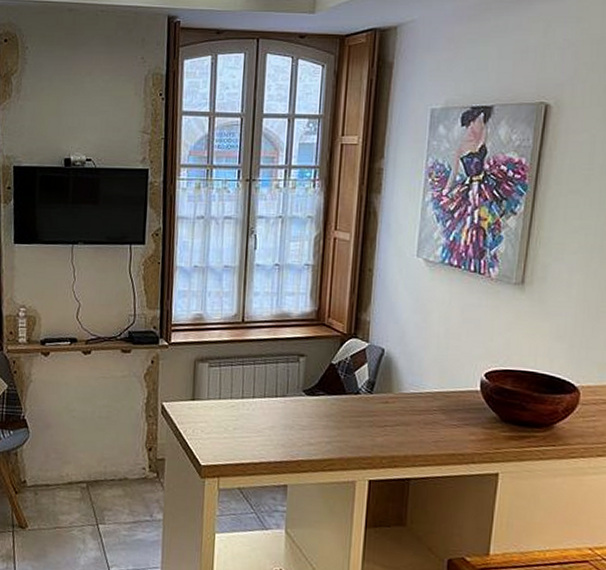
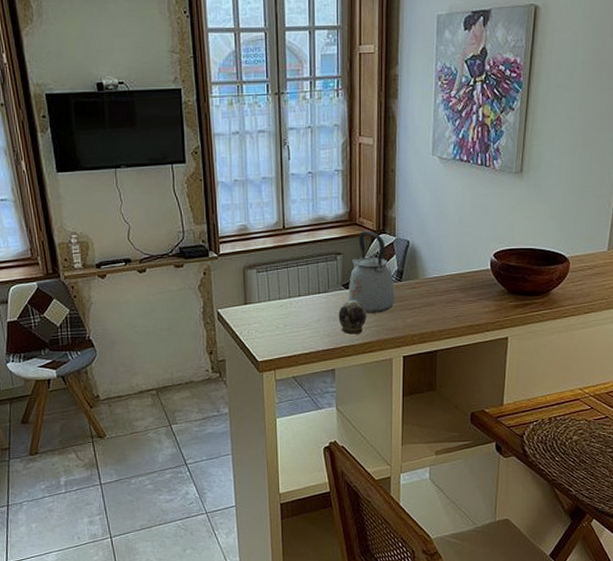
decorative egg: none [296,408,329,449] -> present [338,300,367,335]
kettle: none [308,332,364,427] -> present [348,230,395,313]

